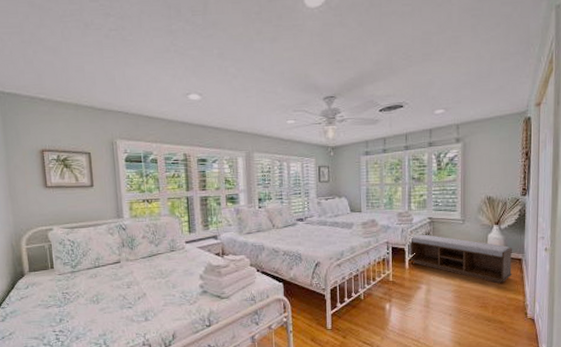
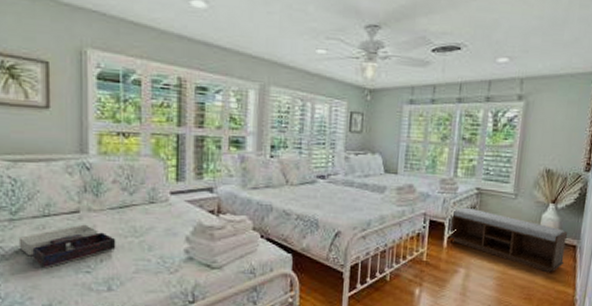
tray: none [78,271,149,307] -> present [18,224,116,269]

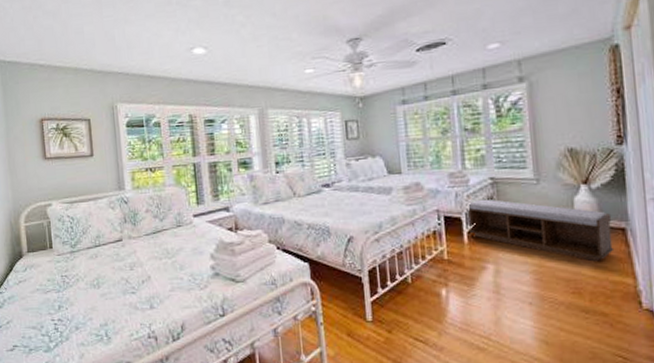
tray: present [18,224,116,269] -> none [78,250,154,292]

